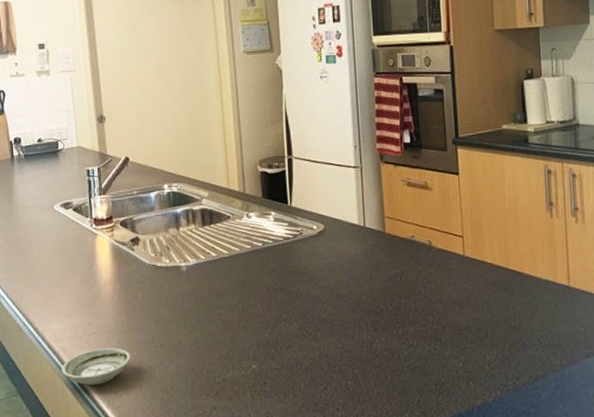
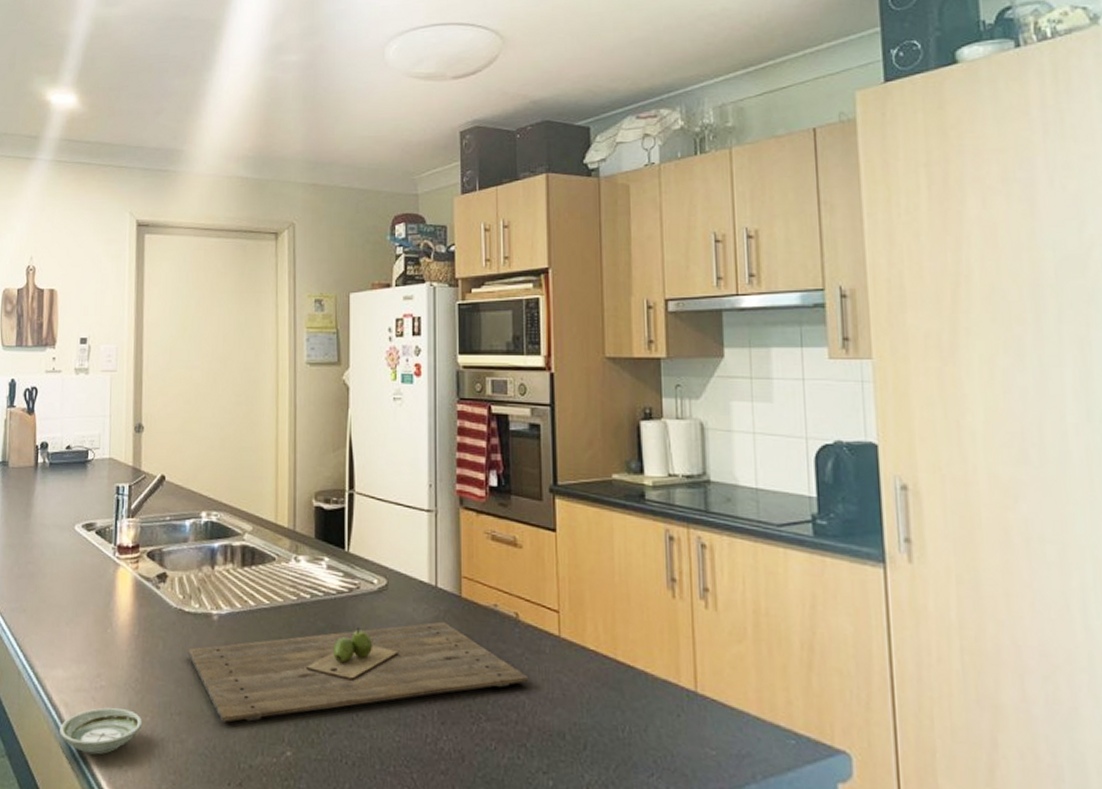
cutting board: none [163,253,441,349] -> present [187,621,529,722]

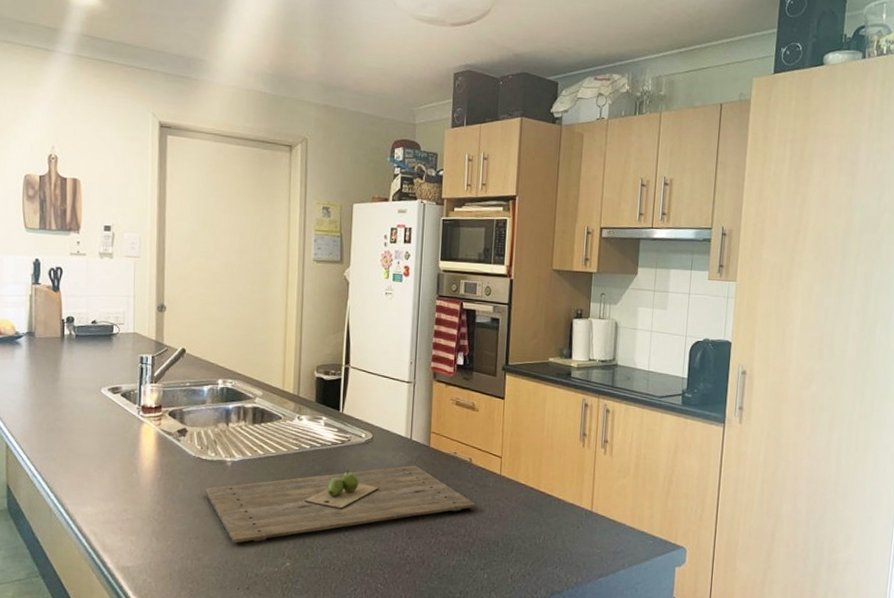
saucer: present [58,707,143,755] -> none [89,535,165,572]

